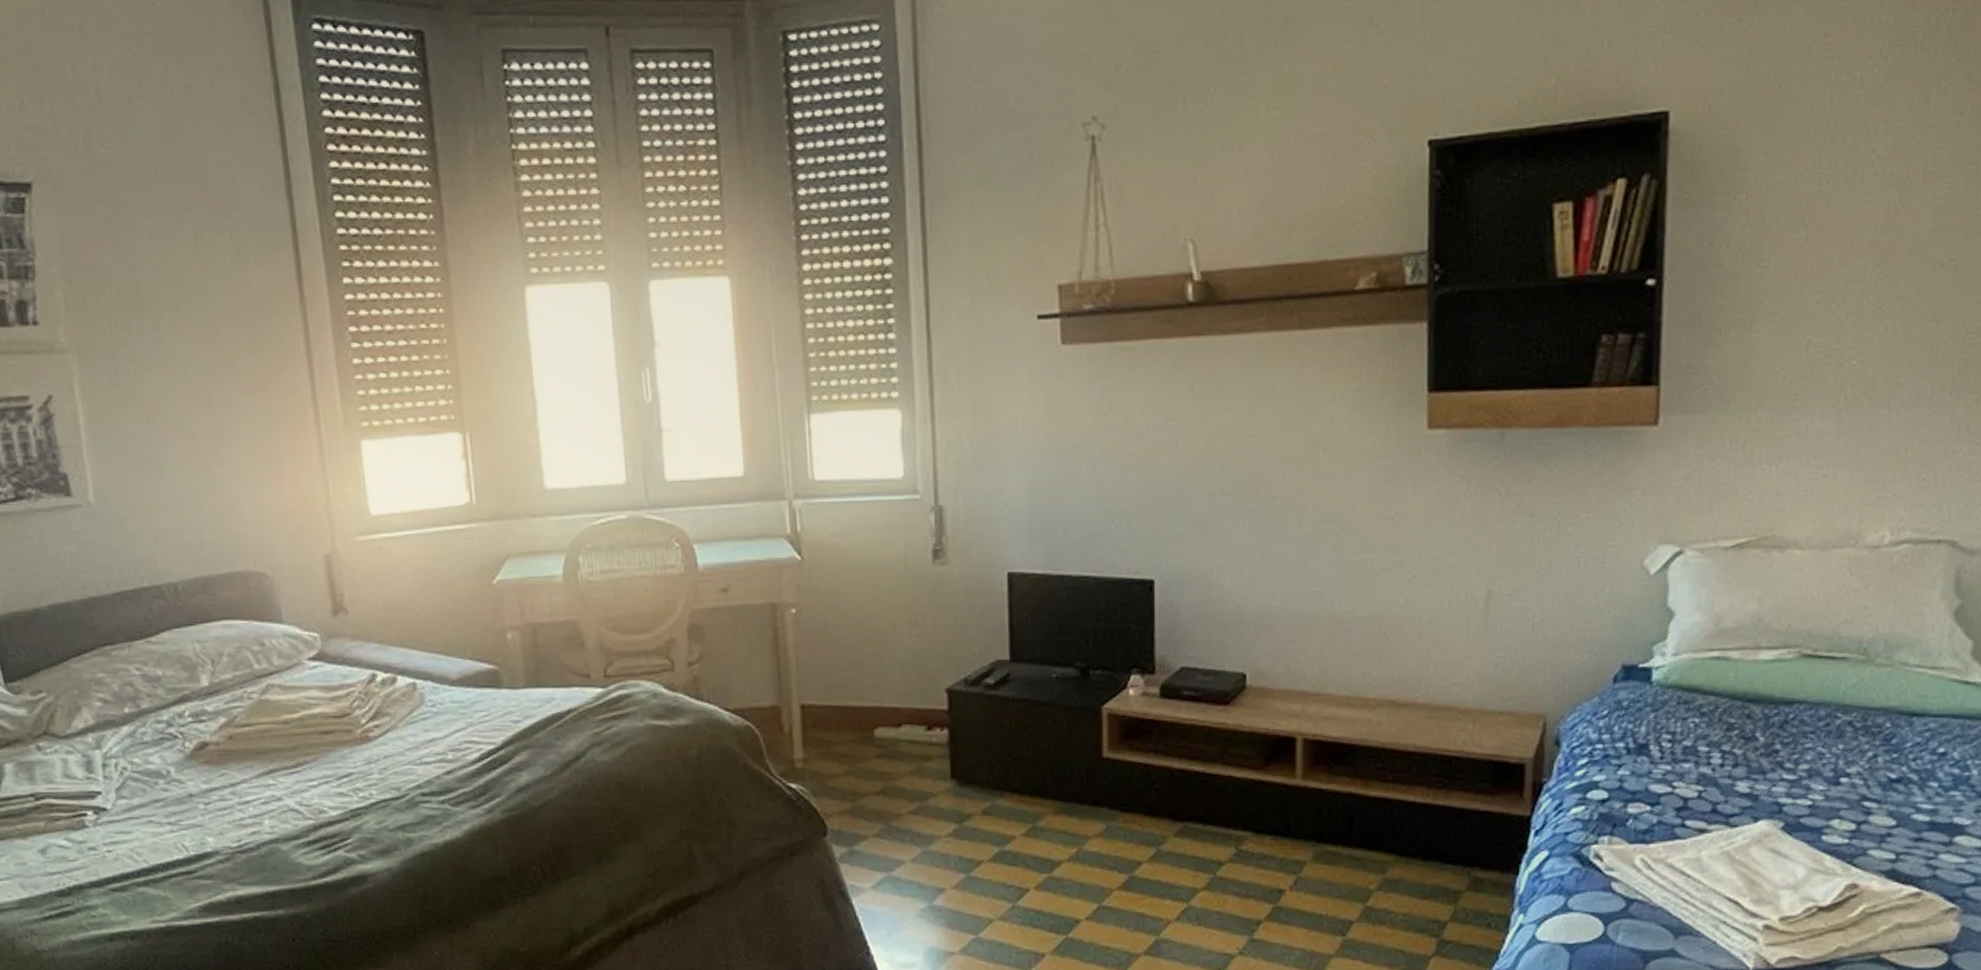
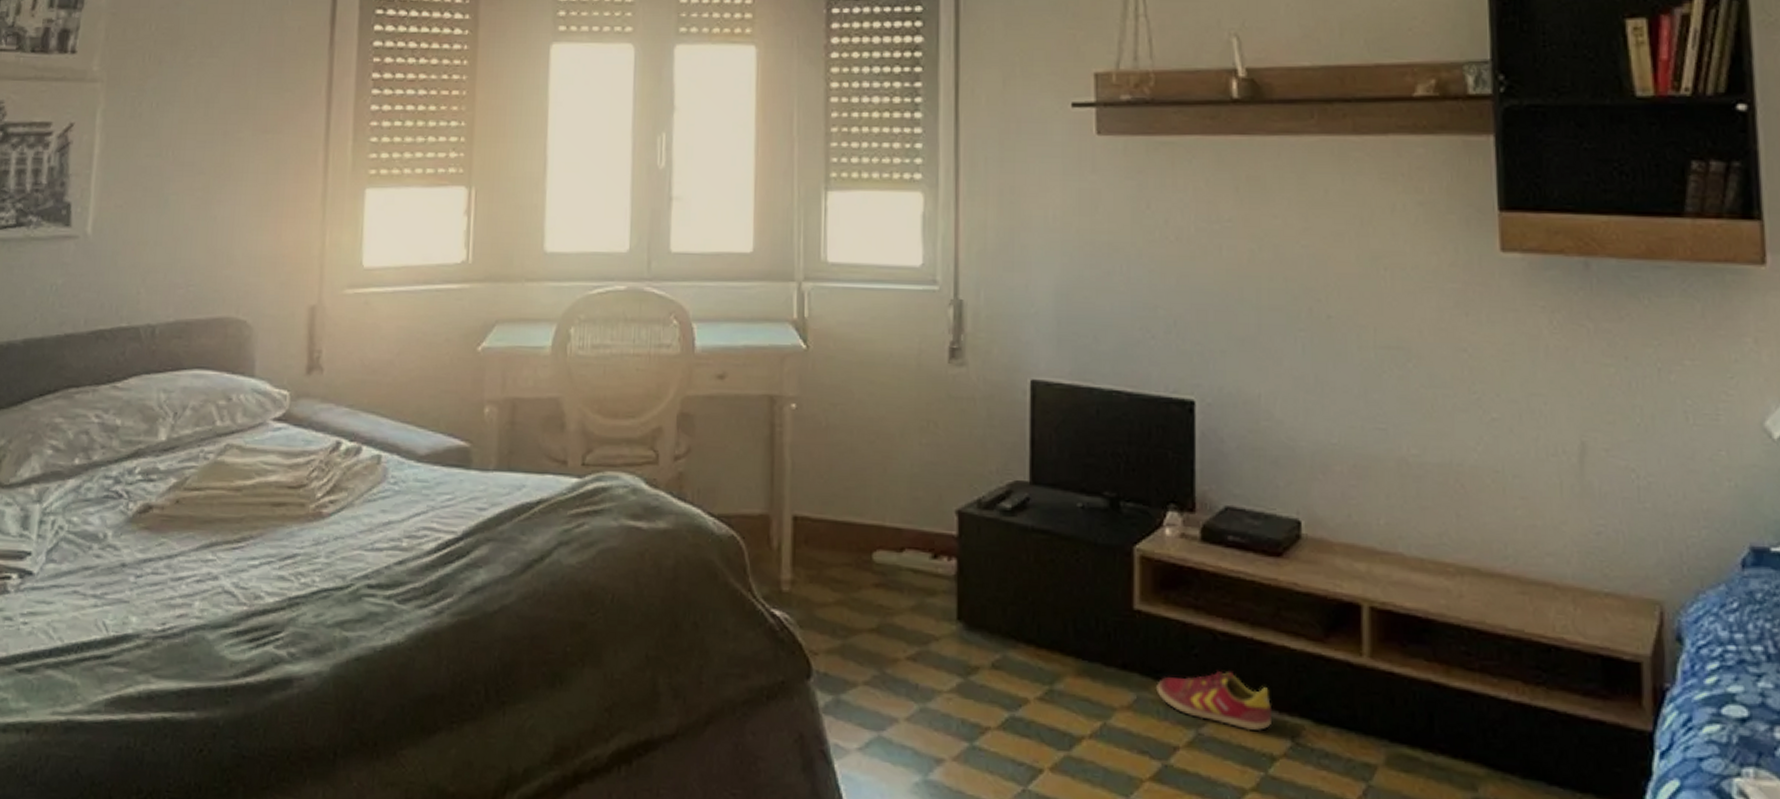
shoe: none [1123,800,1219,845] -> present [1156,671,1271,731]

